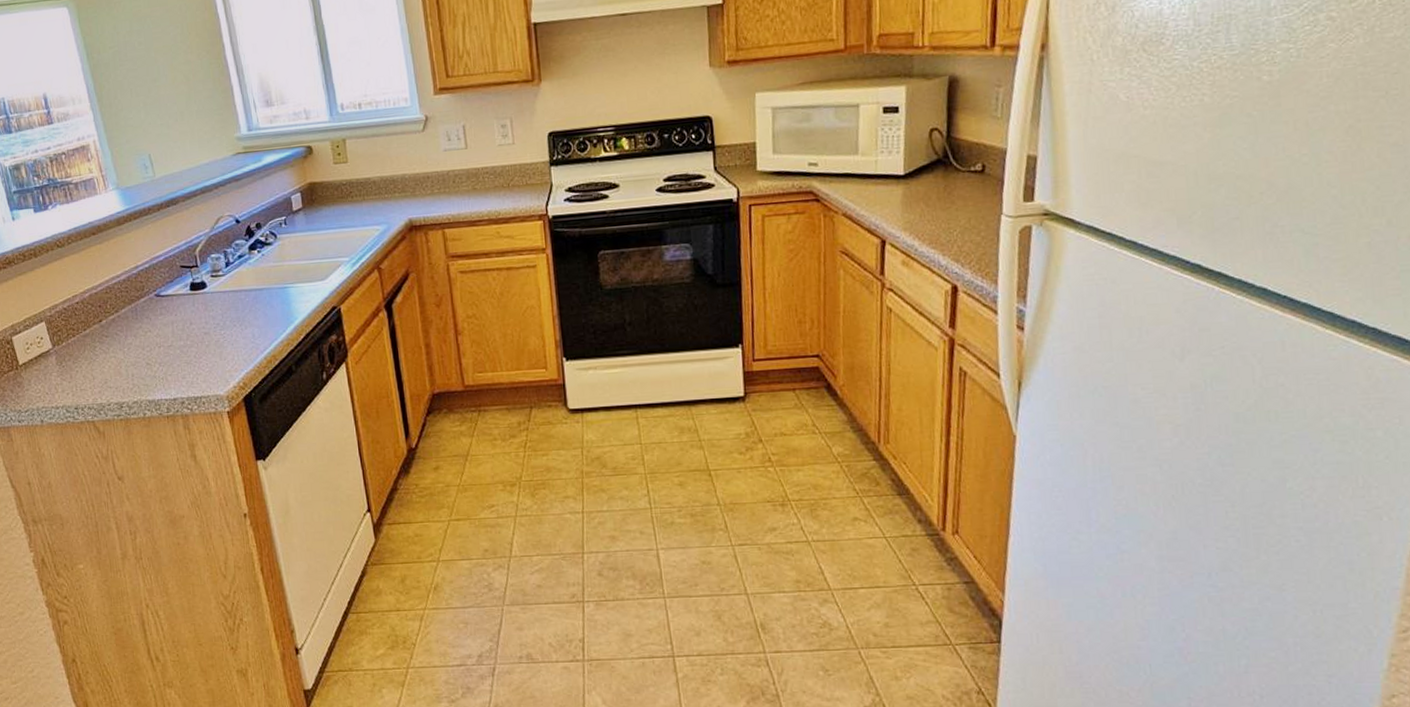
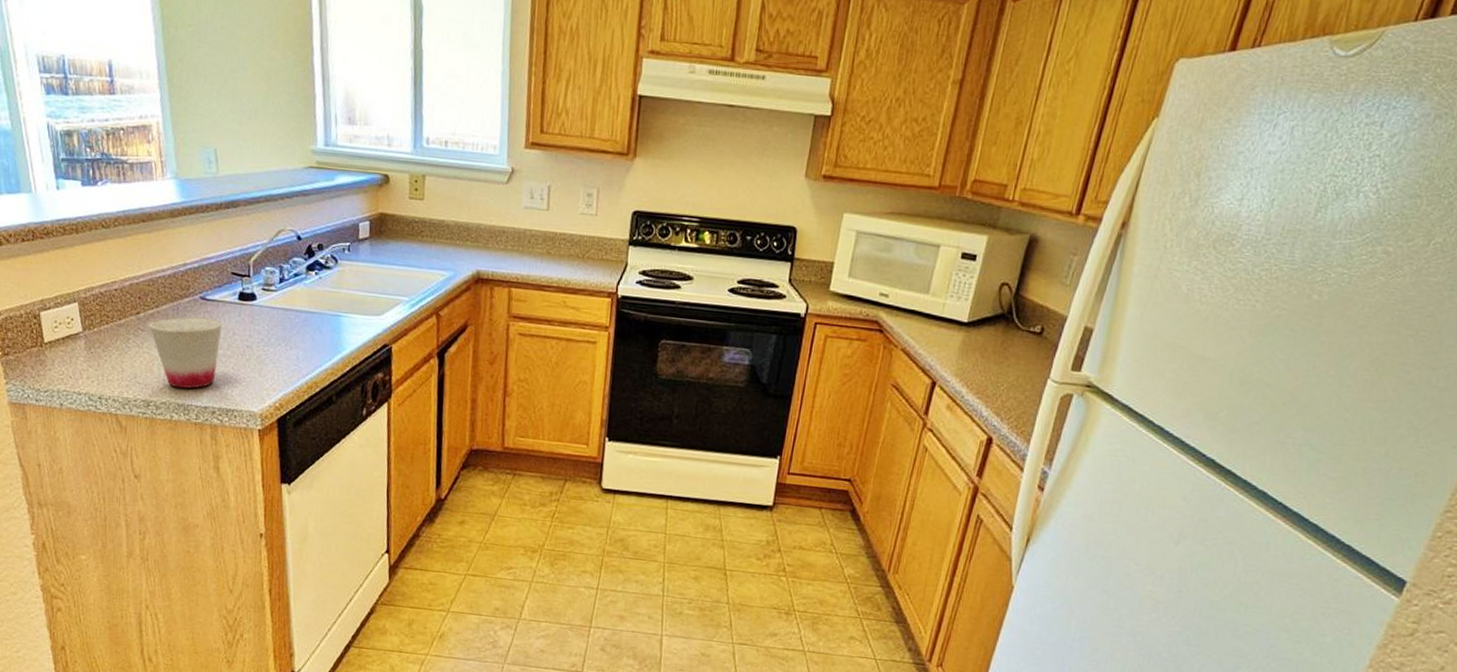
cup: none [111,313,180,386] -> present [148,316,222,389]

